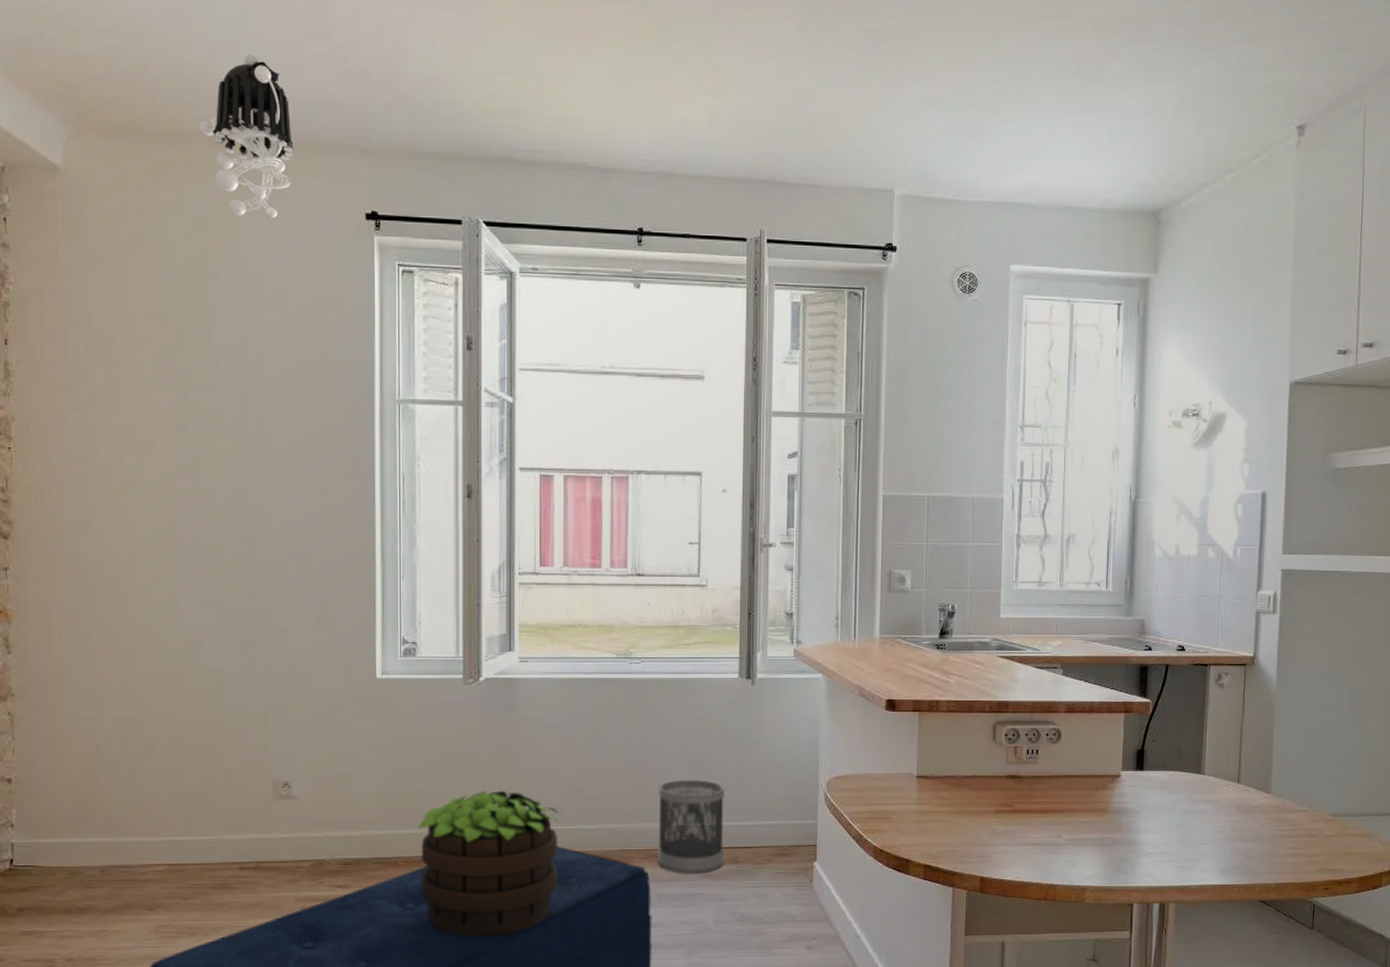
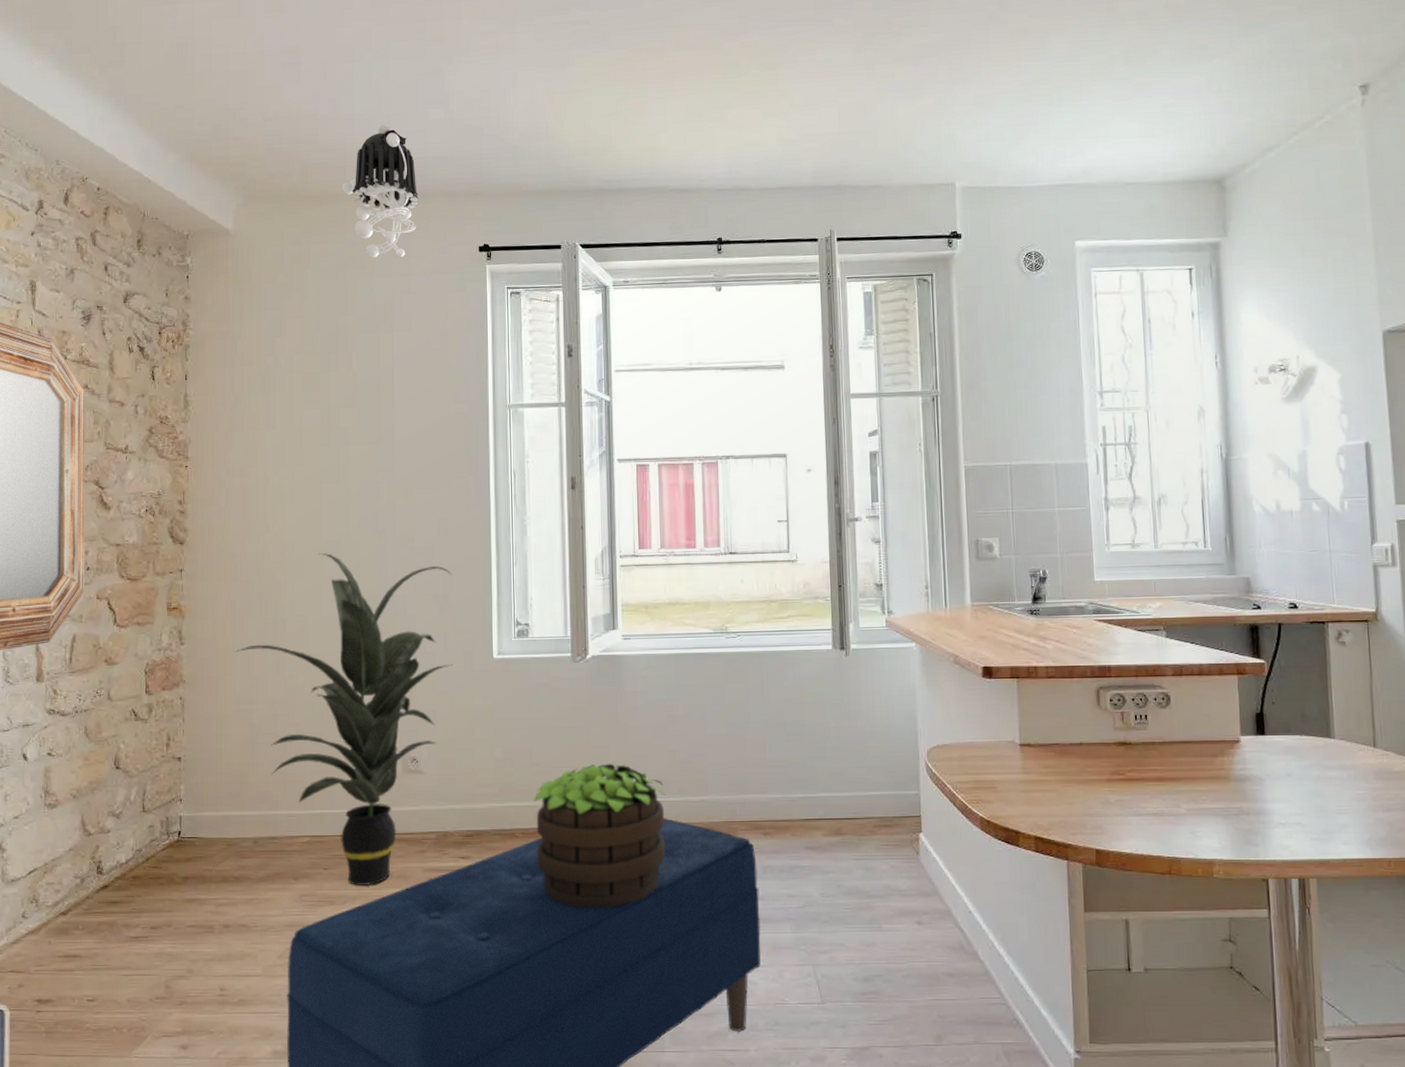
indoor plant: none [73,556,331,916] -> present [234,553,453,885]
wastebasket: present [657,780,725,874] -> none [758,751,827,846]

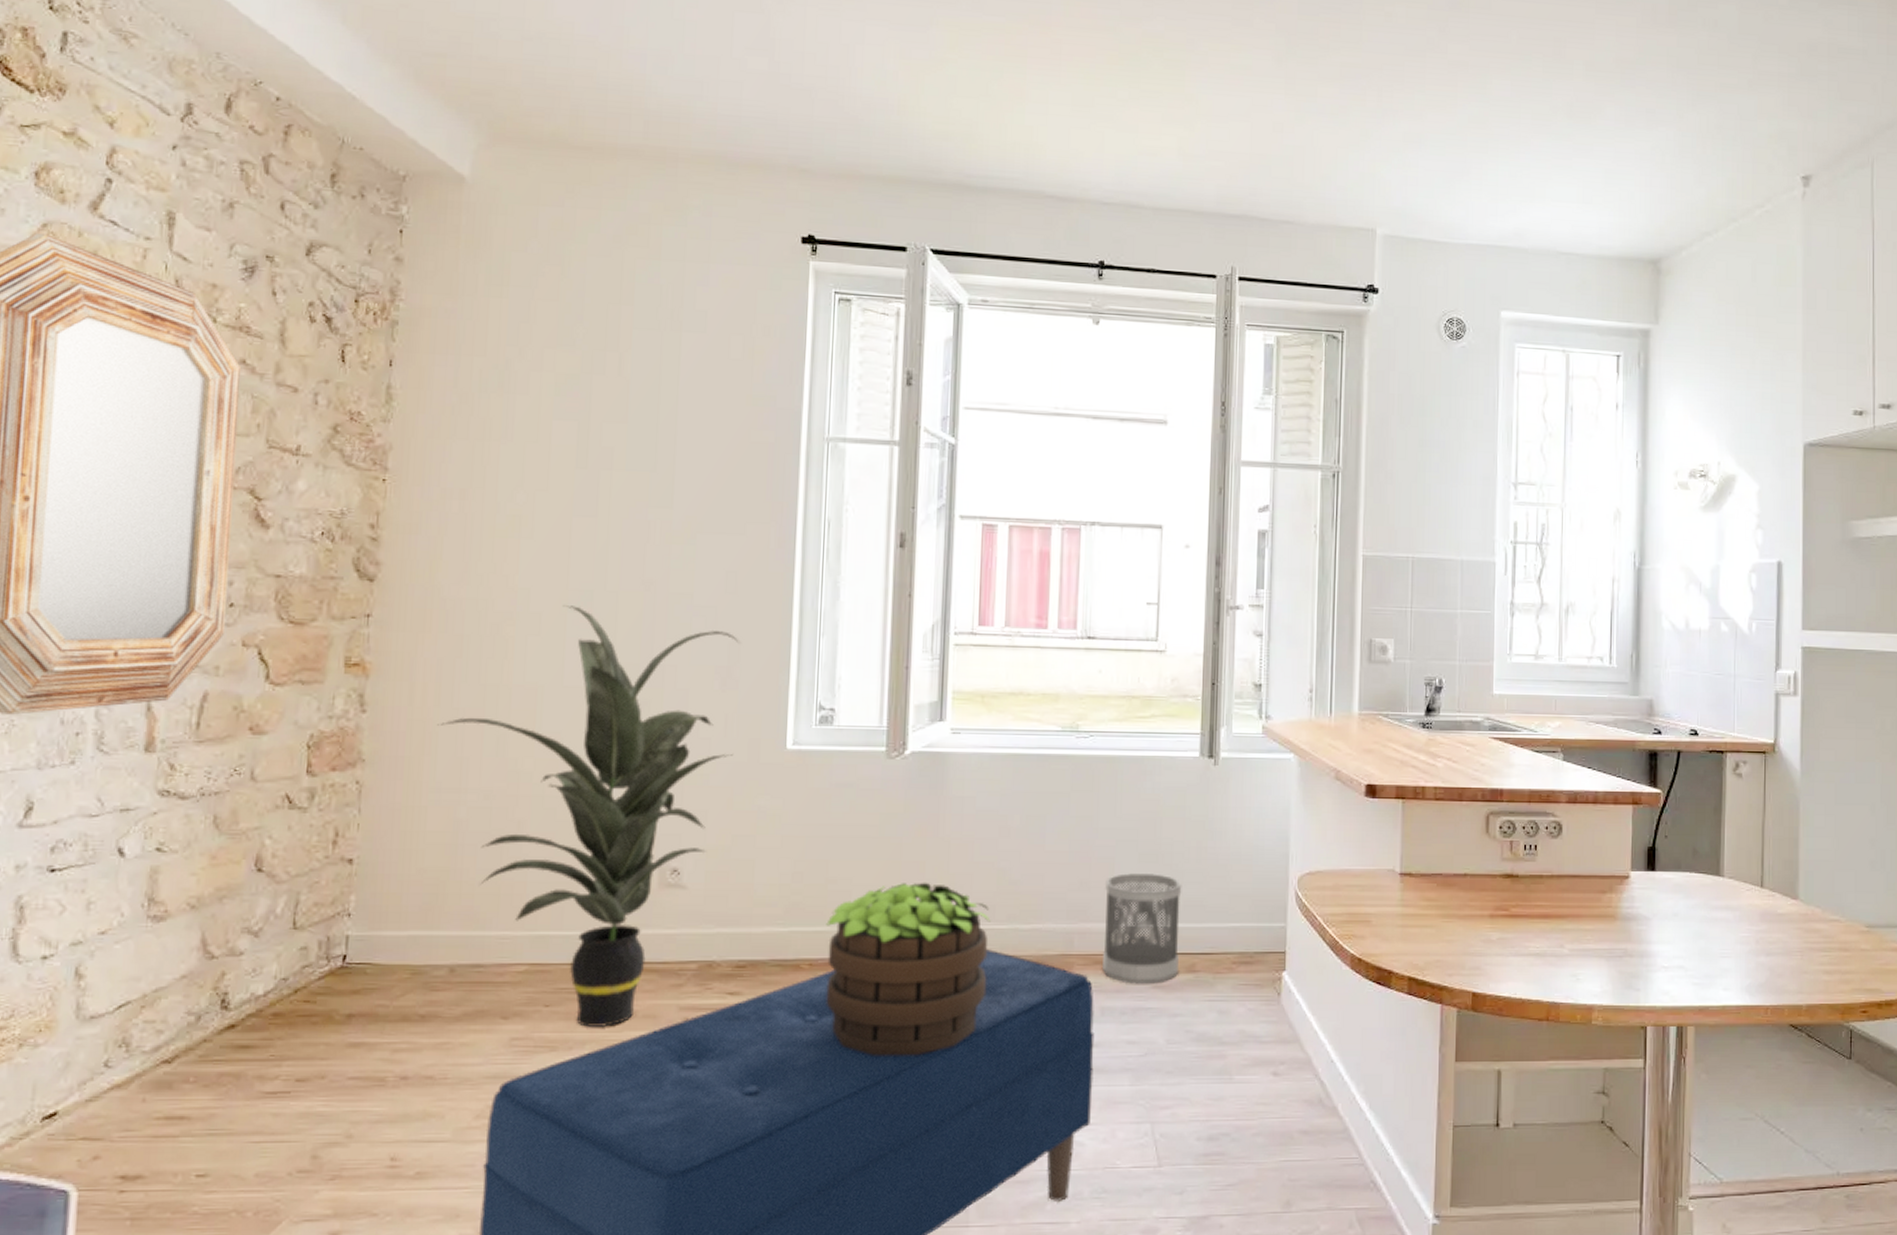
pendant lamp: present [341,125,419,258] -> none [624,68,727,240]
wastebasket: none [758,751,827,846] -> present [1103,873,1182,984]

